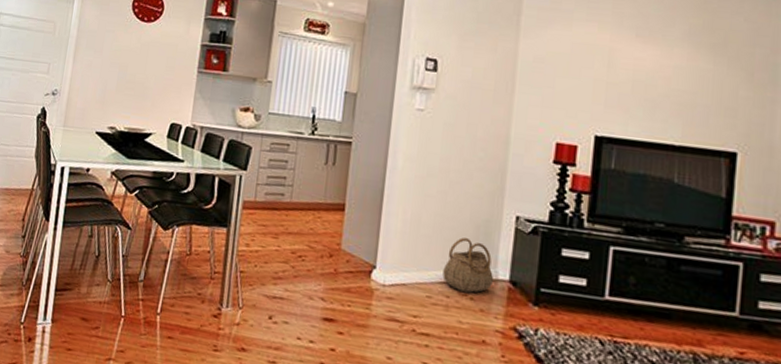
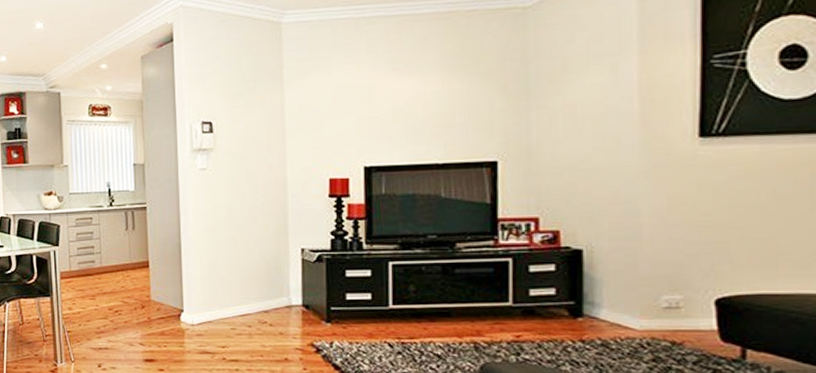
basket: present [442,237,494,293] -> none [243,274,289,320]

